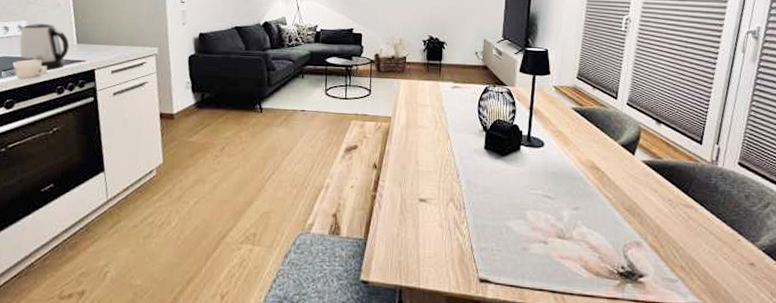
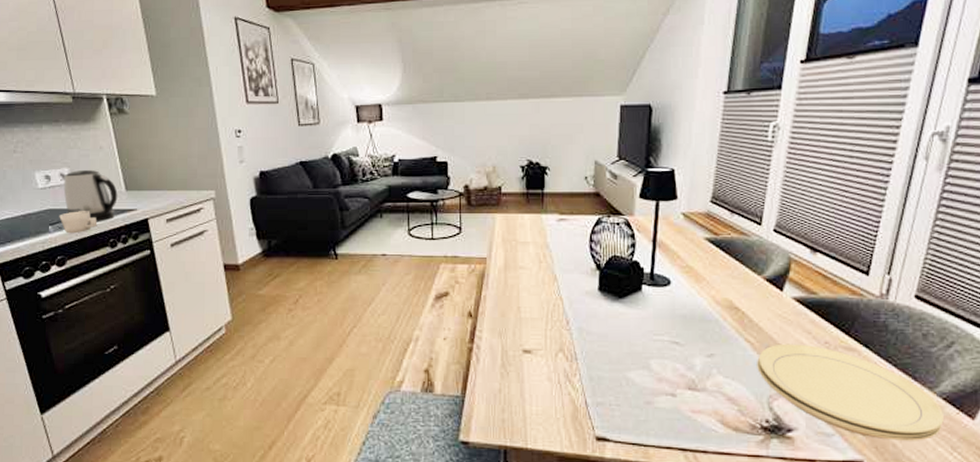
plate: none [614,200,764,288] -> present [757,343,944,441]

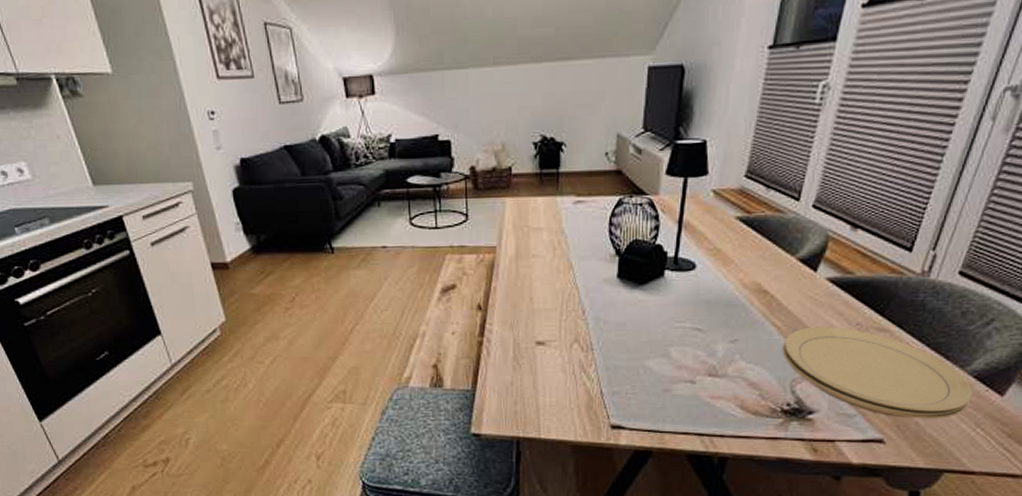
cup: present [59,211,98,234] -> none [24,209,68,235]
kettle: present [63,169,118,222] -> none [20,162,86,222]

